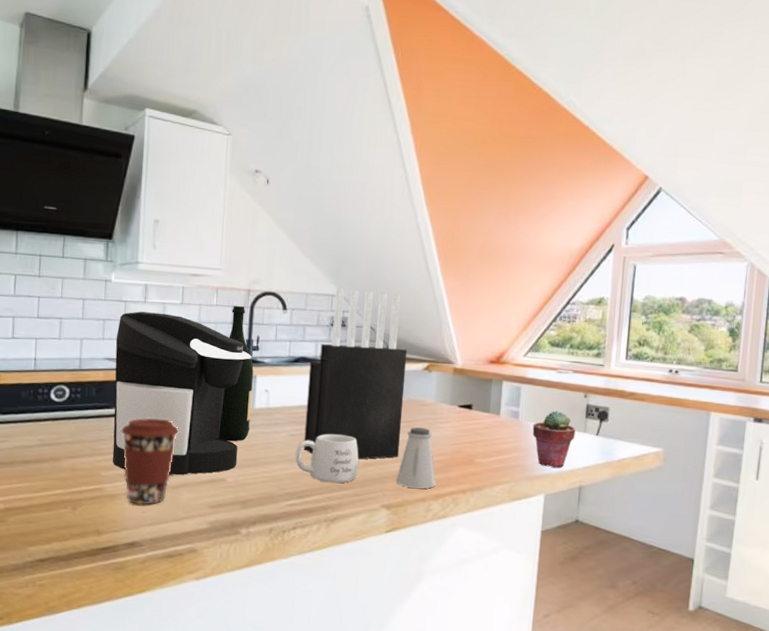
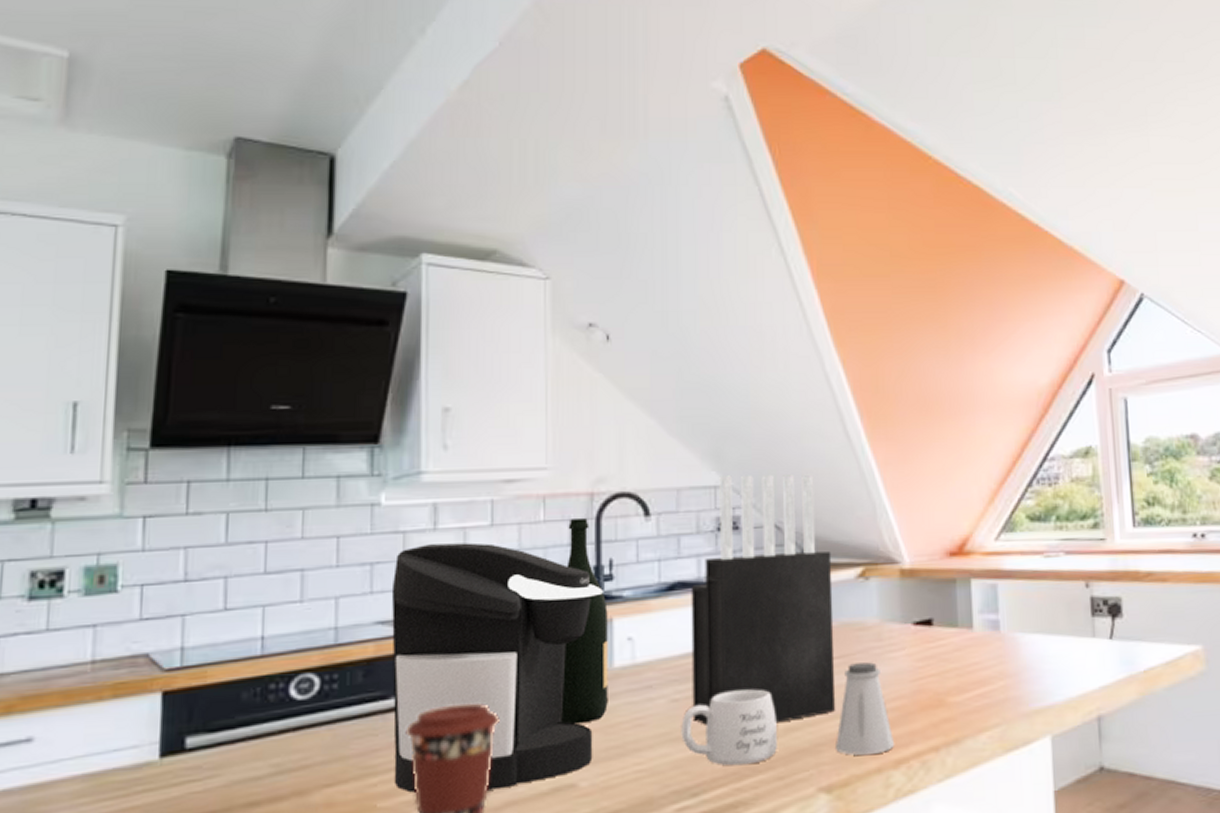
potted succulent: present [532,410,576,468] -> none [1021,611,1081,695]

